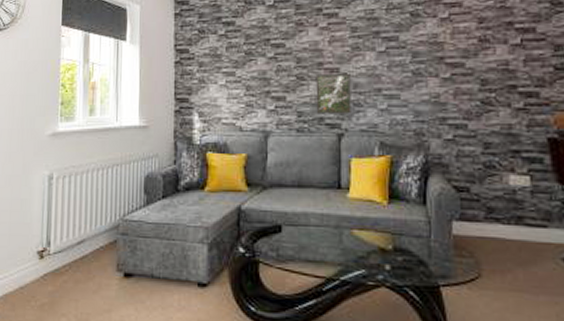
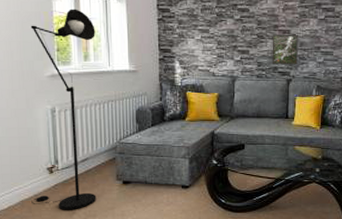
floor lamp: none [16,55,104,311] -> present [30,8,96,210]

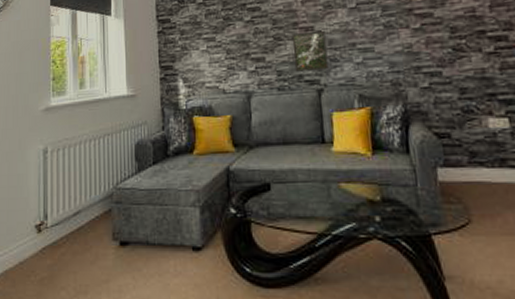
floor lamp: present [30,8,96,210] -> none [16,31,92,284]

